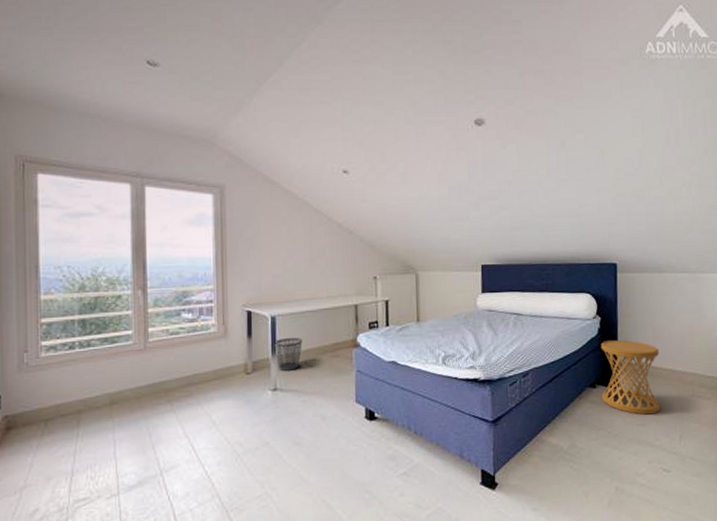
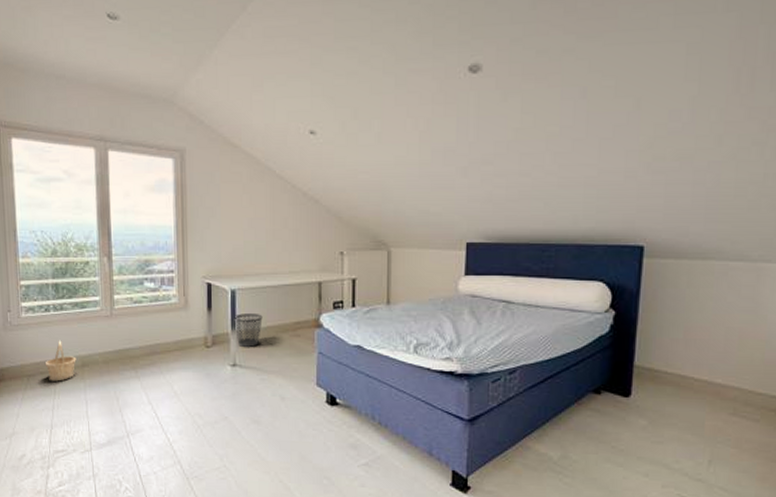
basket: none [66,378,104,424] -> present [45,340,76,382]
side table: present [600,340,661,415] -> none [607,340,692,432]

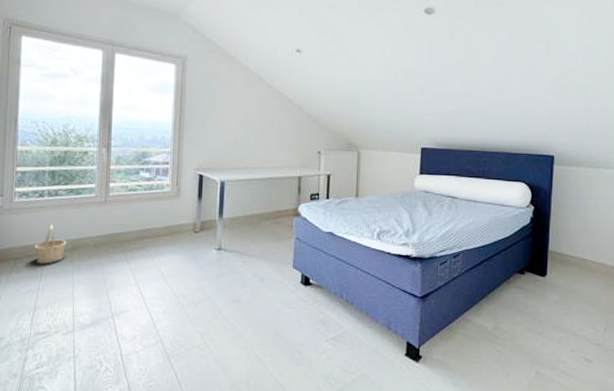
wastebasket: present [234,314,263,348] -> none [221,202,248,234]

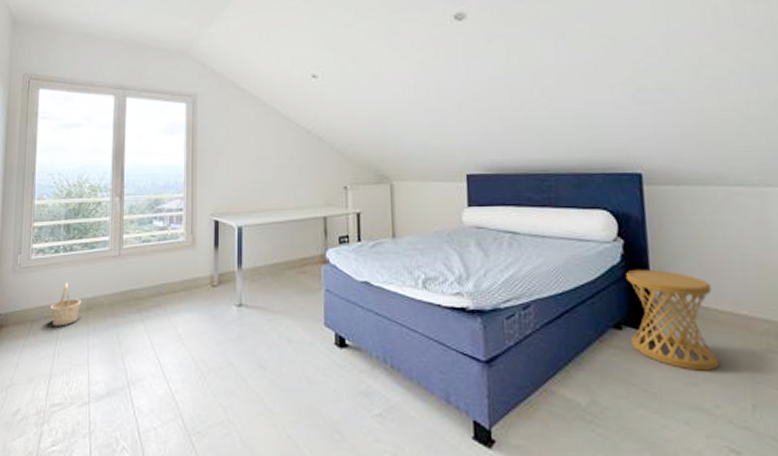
side table: none [529,230,590,305] -> present [625,270,720,371]

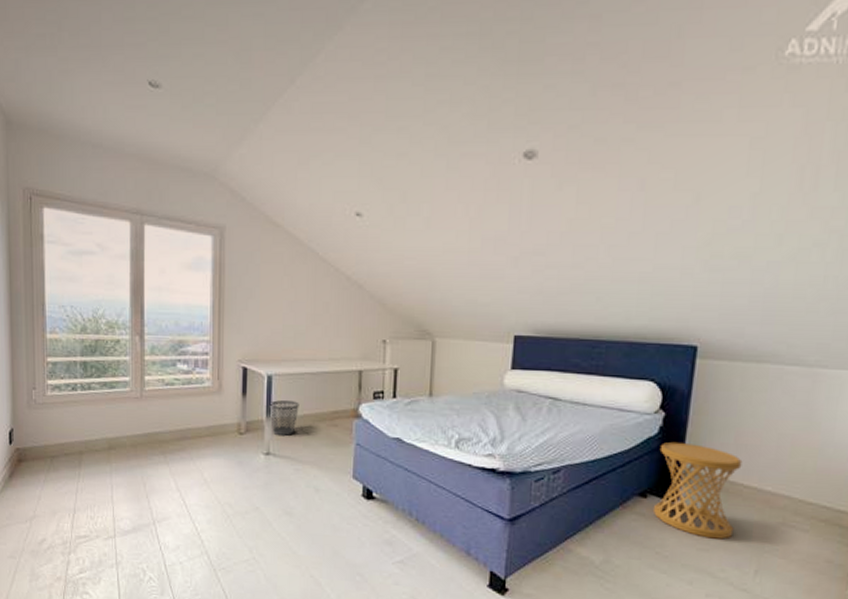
basket: present [49,282,82,326] -> none [69,421,103,464]
wastebasket: none [240,250,269,287] -> present [269,400,299,437]

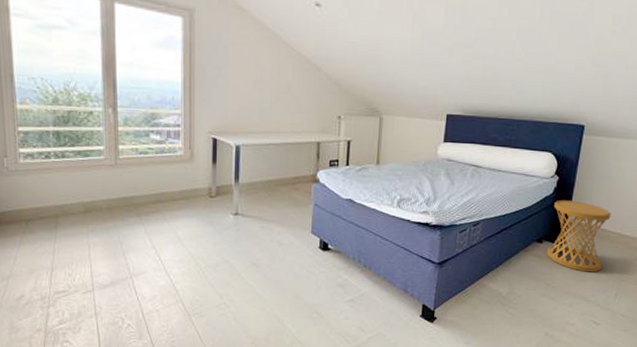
wastebasket: present [269,400,299,437] -> none [237,167,265,199]

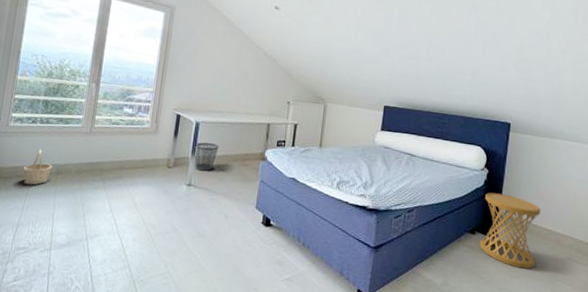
basket: none [45,186,79,226] -> present [23,149,53,185]
wastebasket: none [237,167,265,199] -> present [194,142,219,172]

